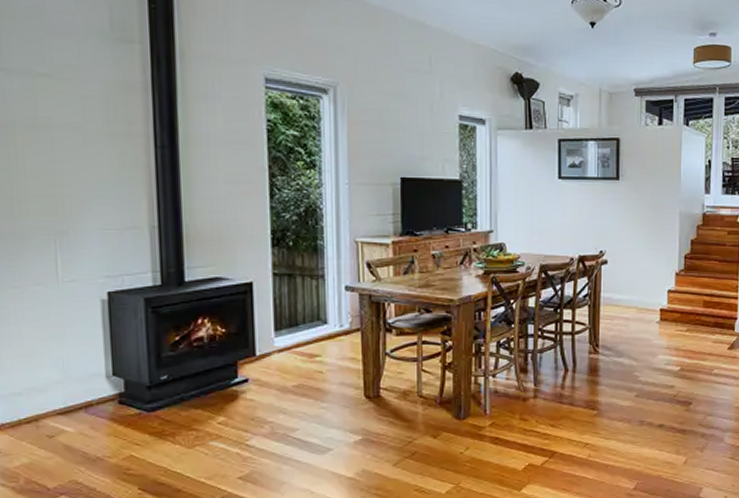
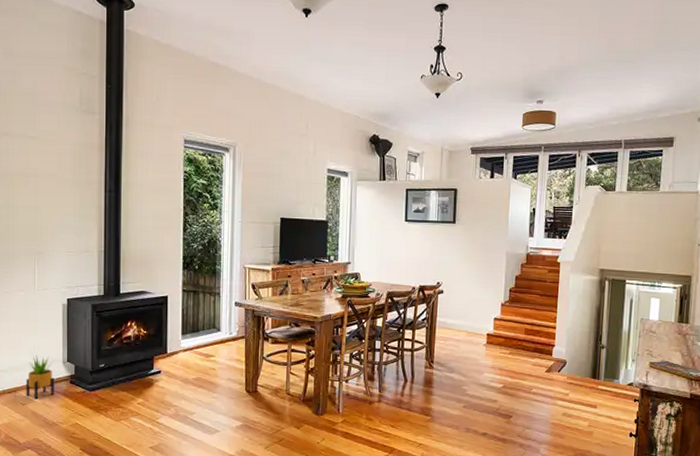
potted plant: none [52,369,96,429] -> present [26,355,54,400]

